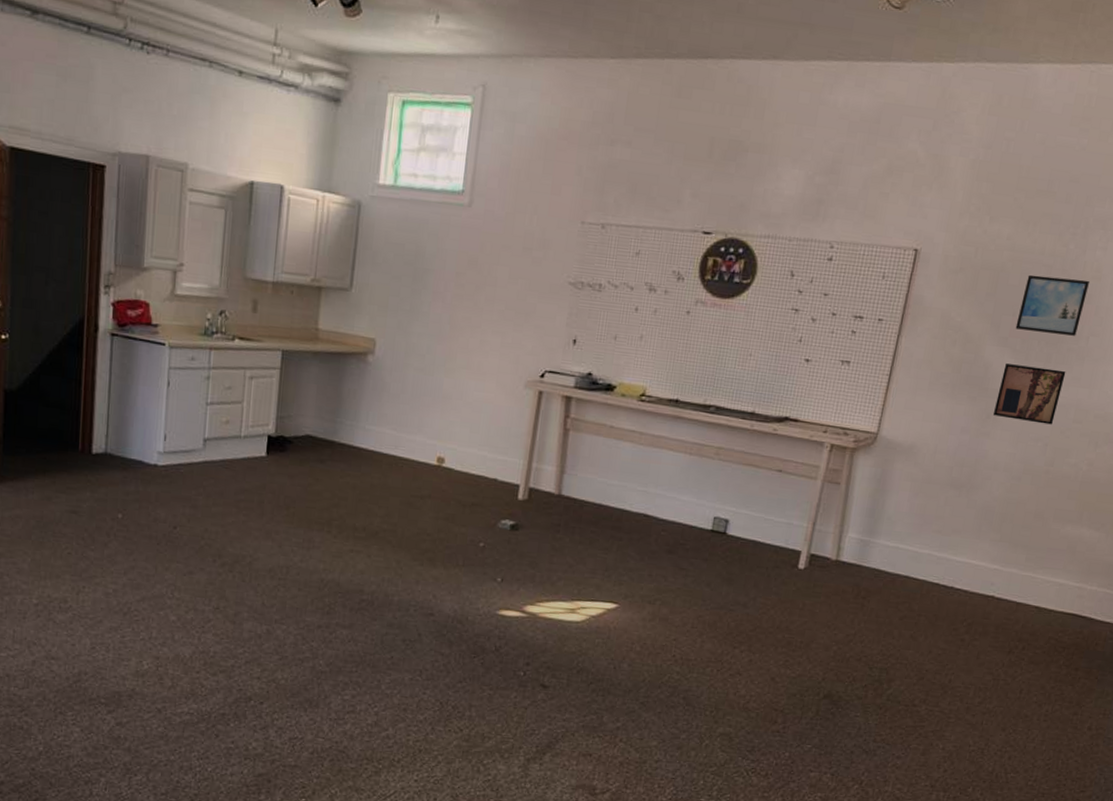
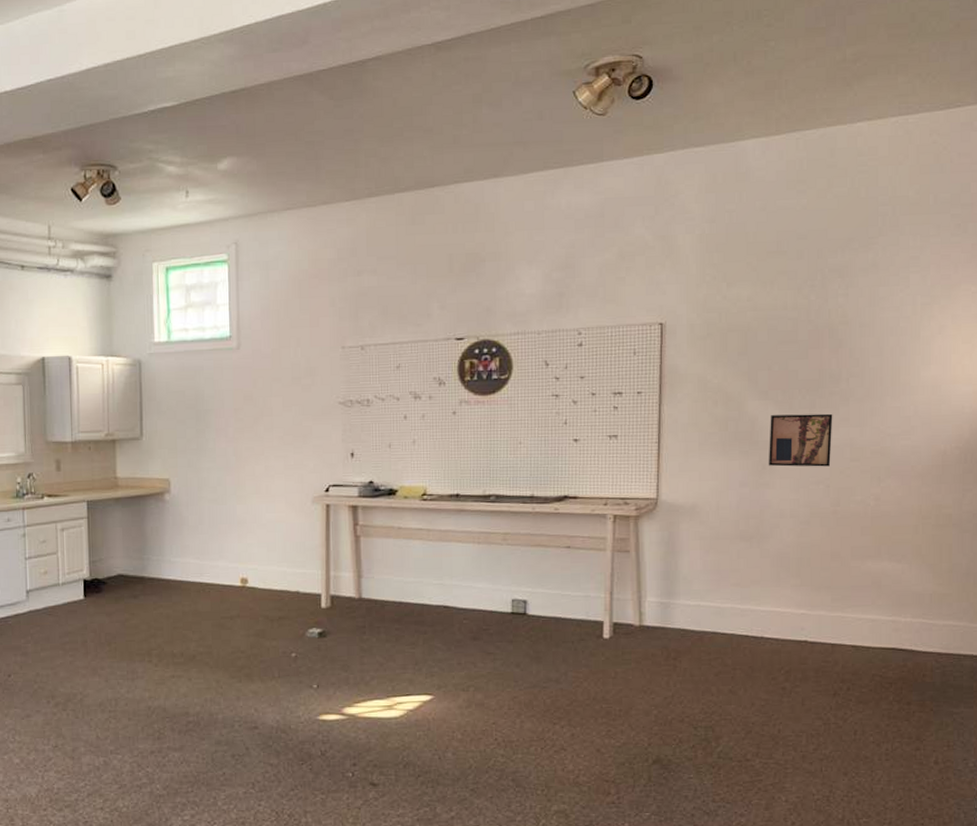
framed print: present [1015,274,1090,336] -> none [773,326,837,382]

